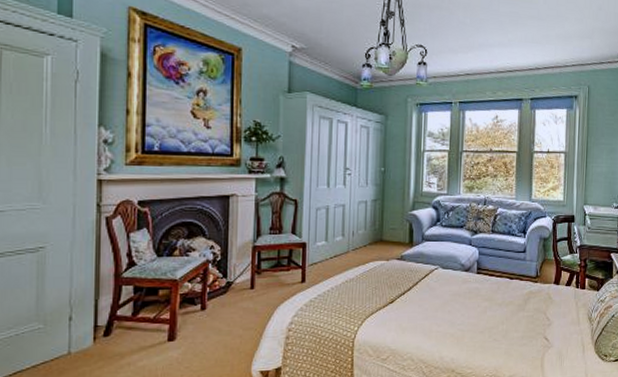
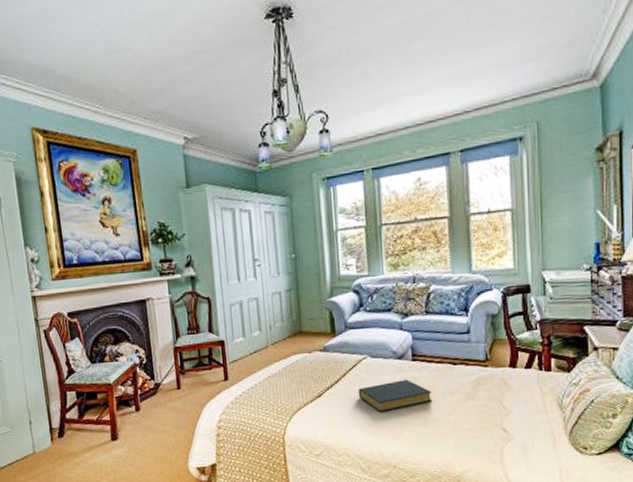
hardback book: none [427,290,491,320] -> present [358,380,433,413]

